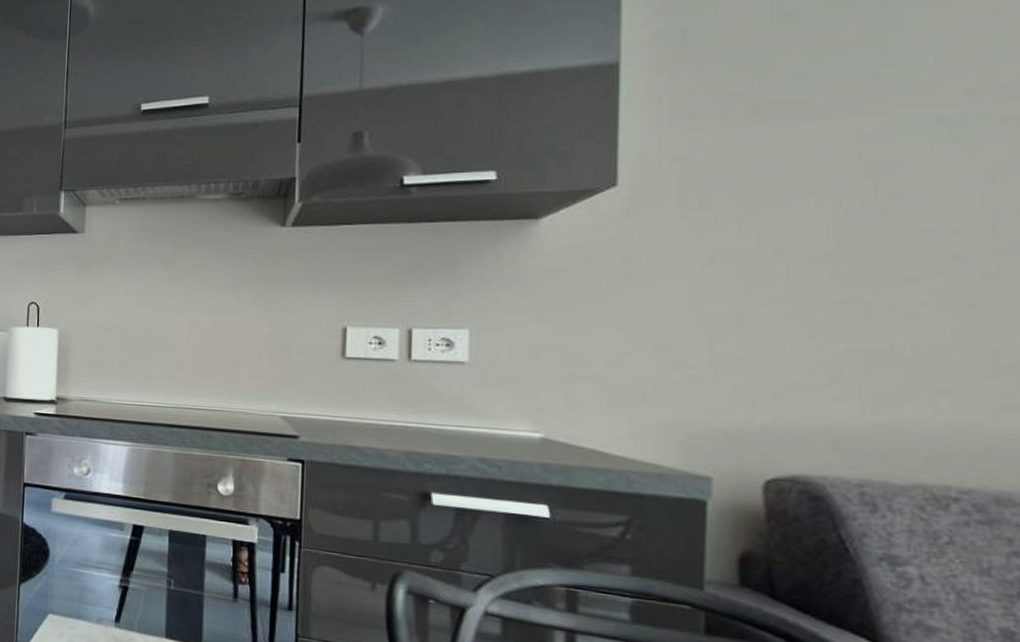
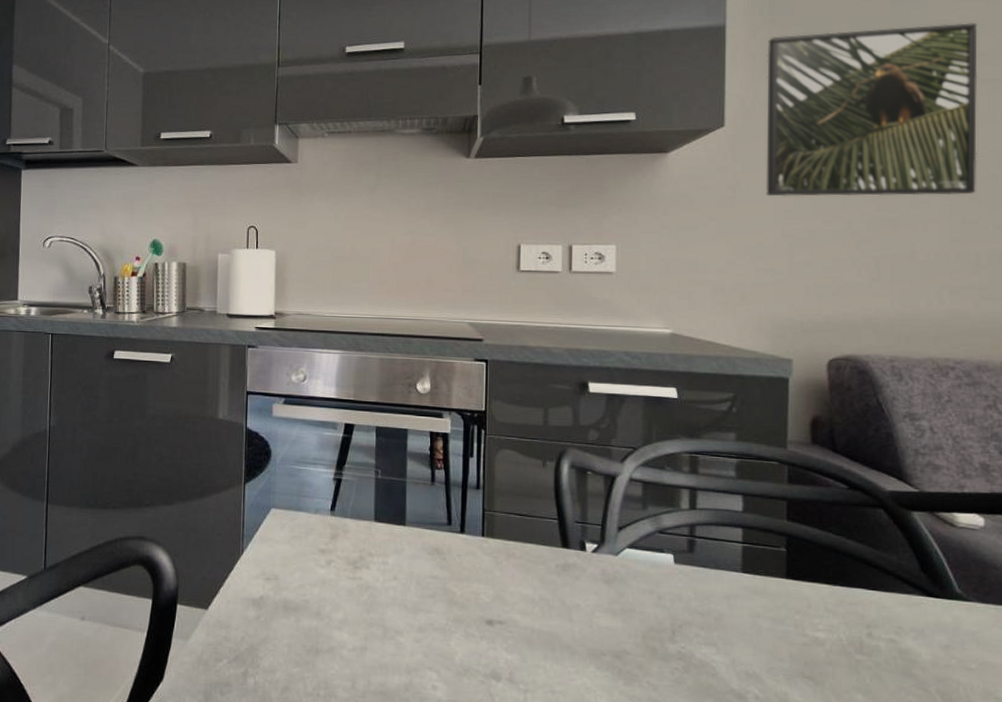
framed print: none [675,45,996,273] -> present [766,23,978,197]

